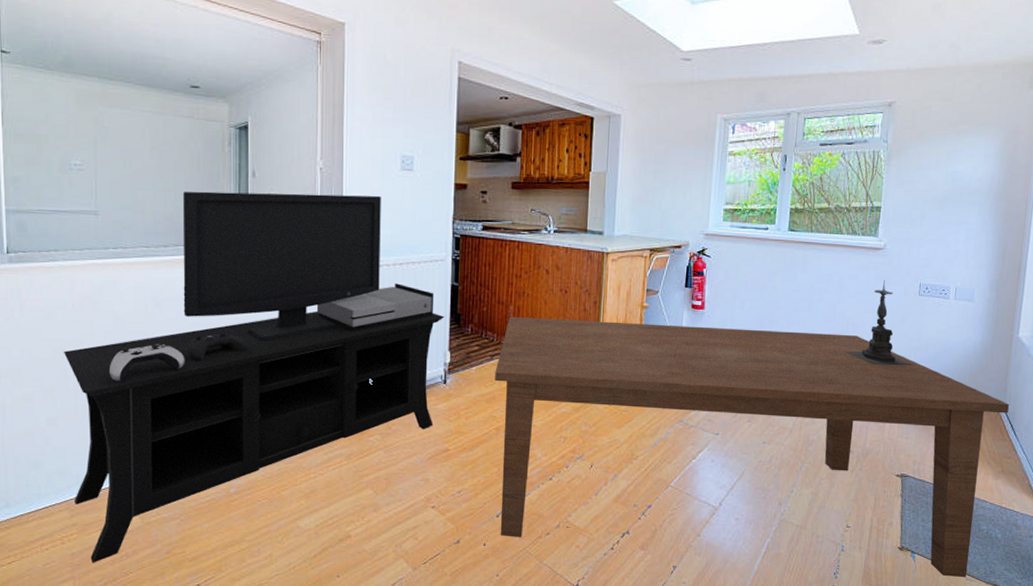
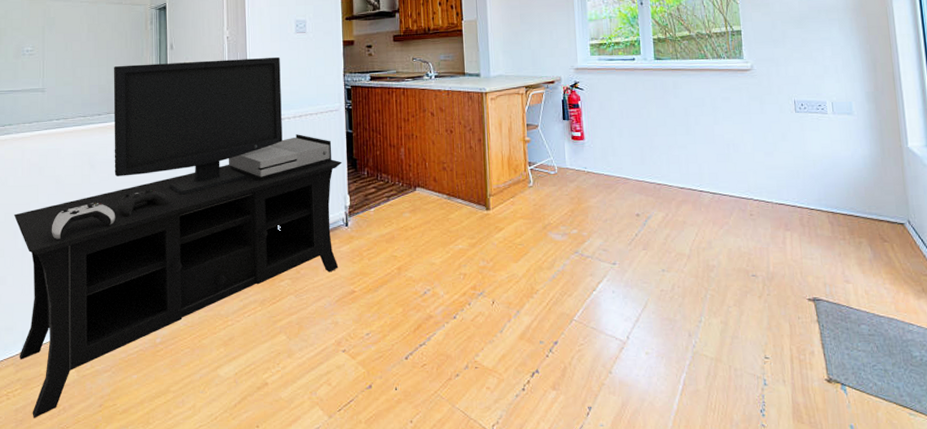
dining table: present [495,316,1009,578] -> none [392,155,915,413]
candle holder: present [845,279,914,365] -> none [731,99,804,184]

